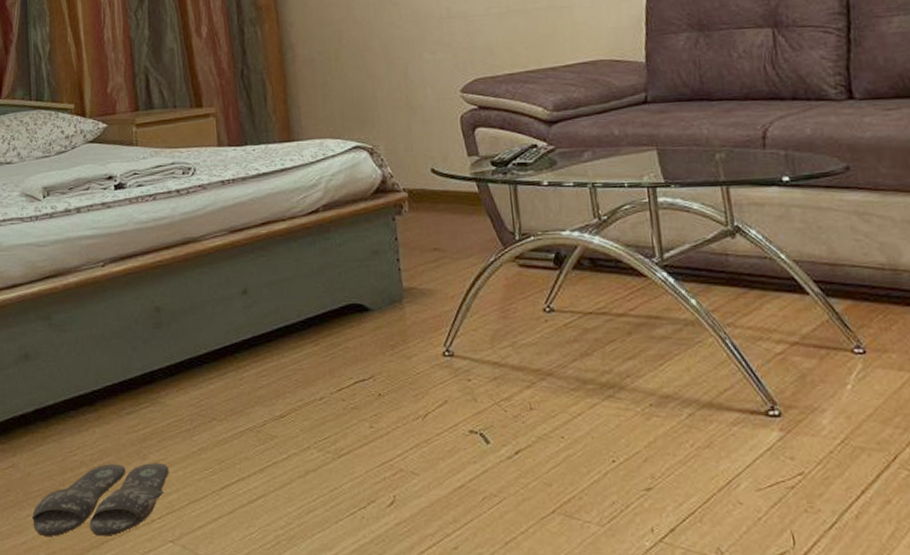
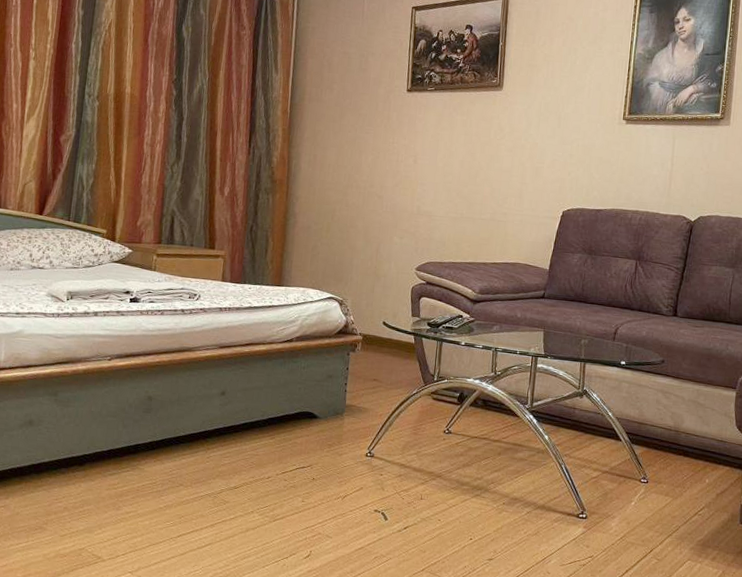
slippers: present [31,463,169,536] -> none [14,511,138,565]

